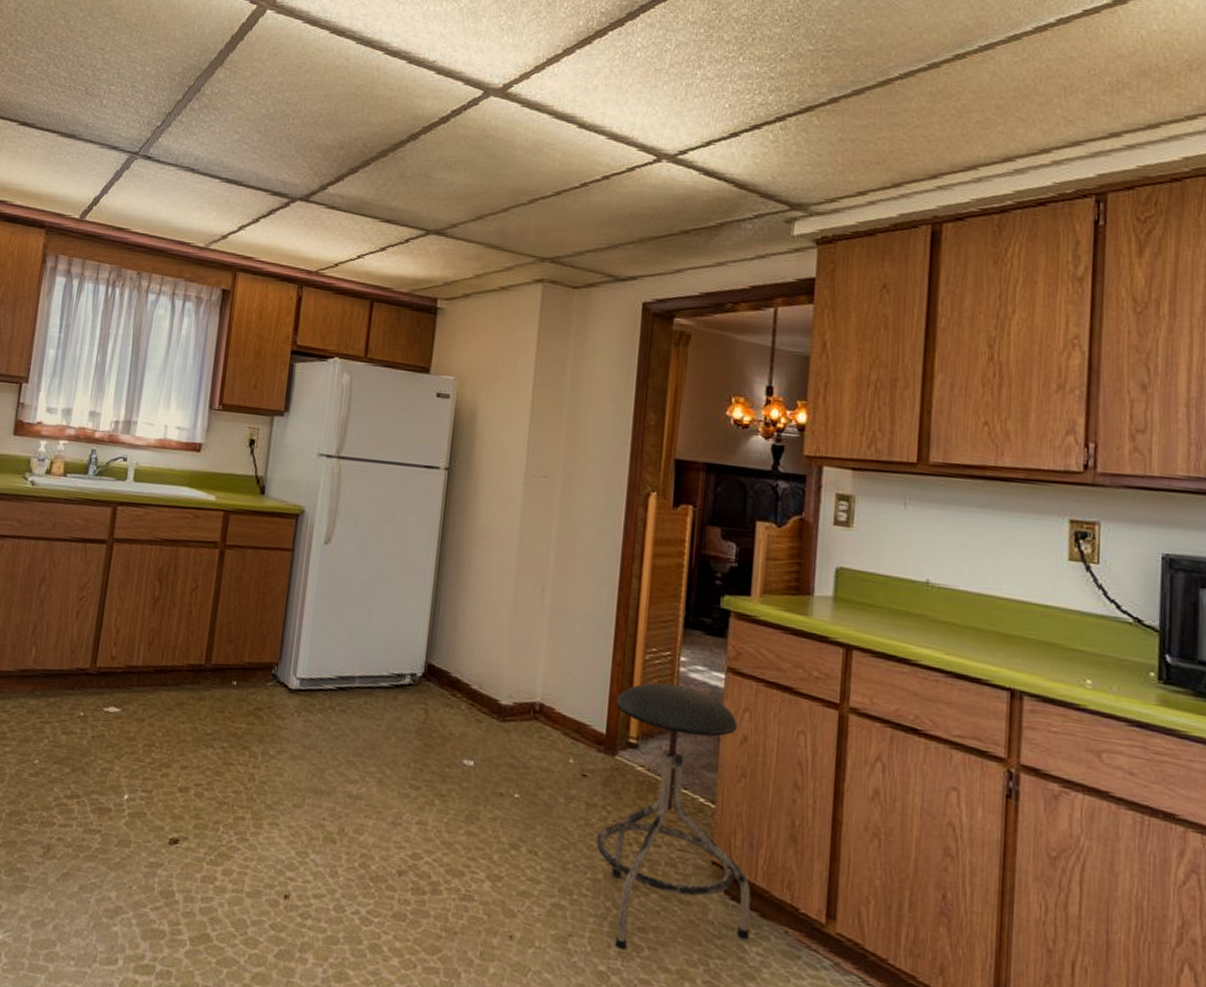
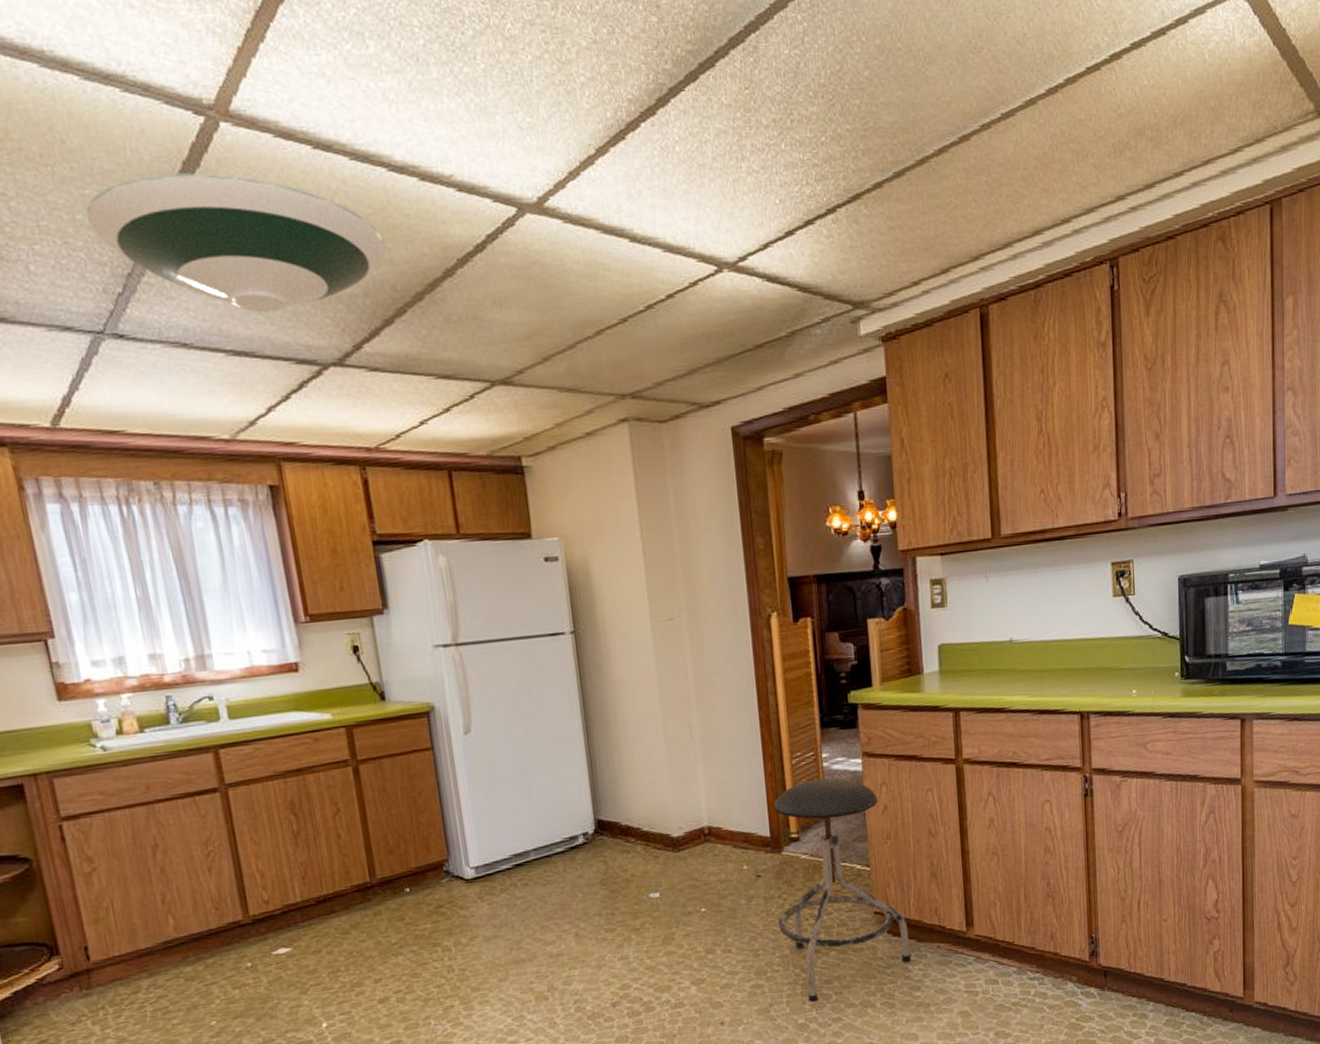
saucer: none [152,43,368,153] -> present [86,173,387,313]

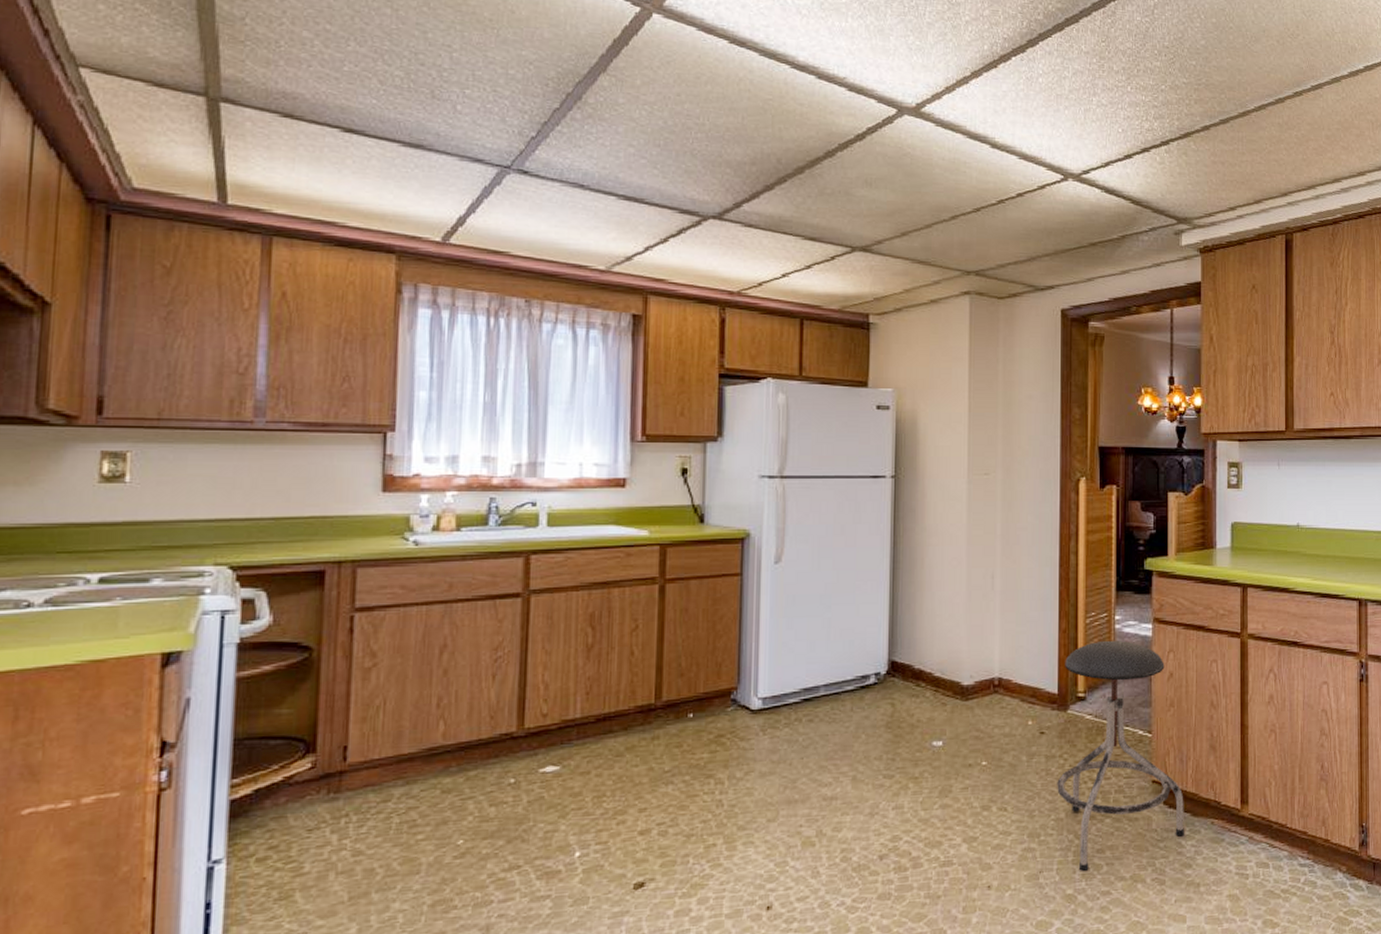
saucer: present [86,173,387,313] -> none [518,47,779,169]

